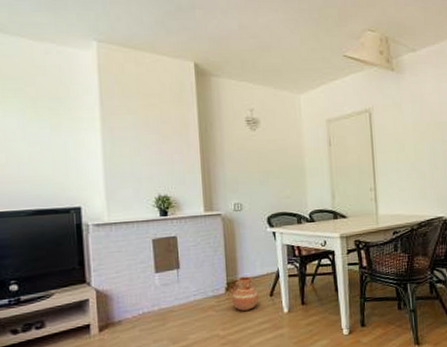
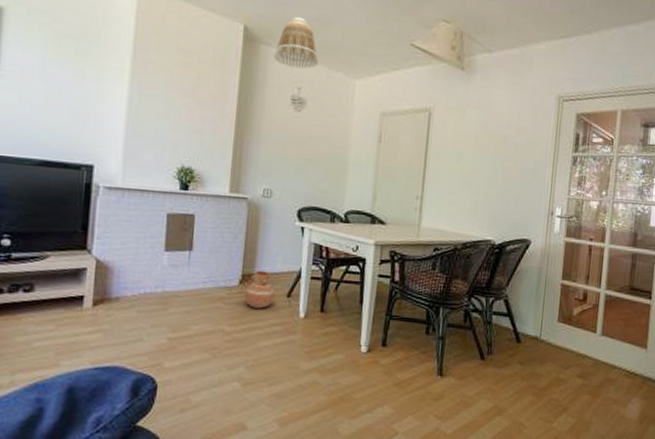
lamp shade: none [224,47,264,93] -> present [273,16,318,69]

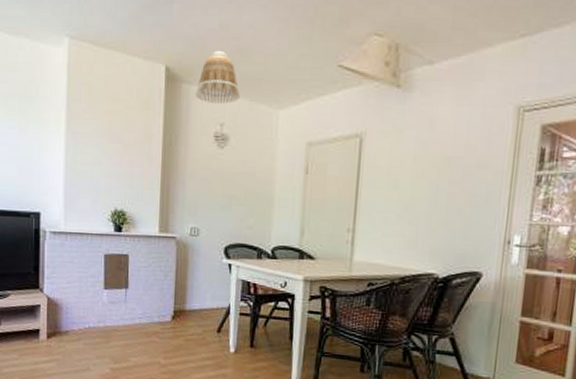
vase: present [244,270,275,309] -> none [177,306,206,343]

